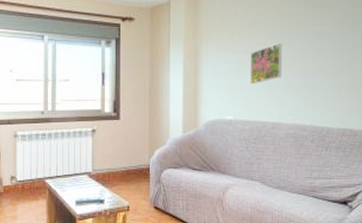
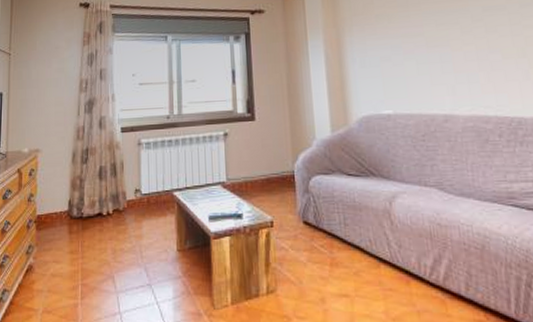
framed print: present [251,43,283,85] -> none [405,23,448,72]

